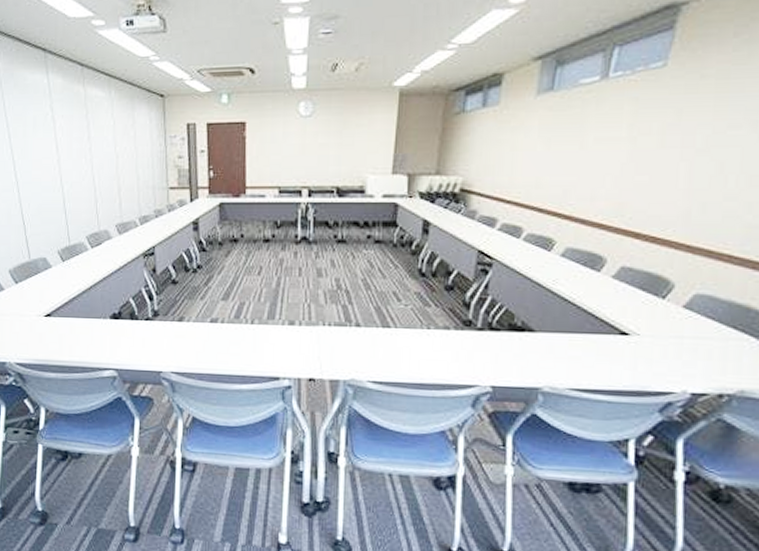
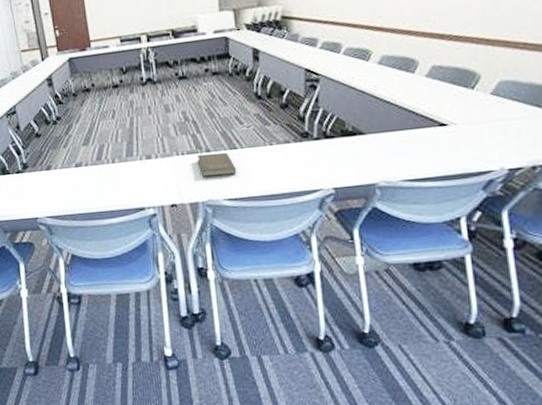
book: none [344,328,387,355] -> present [197,152,237,177]

